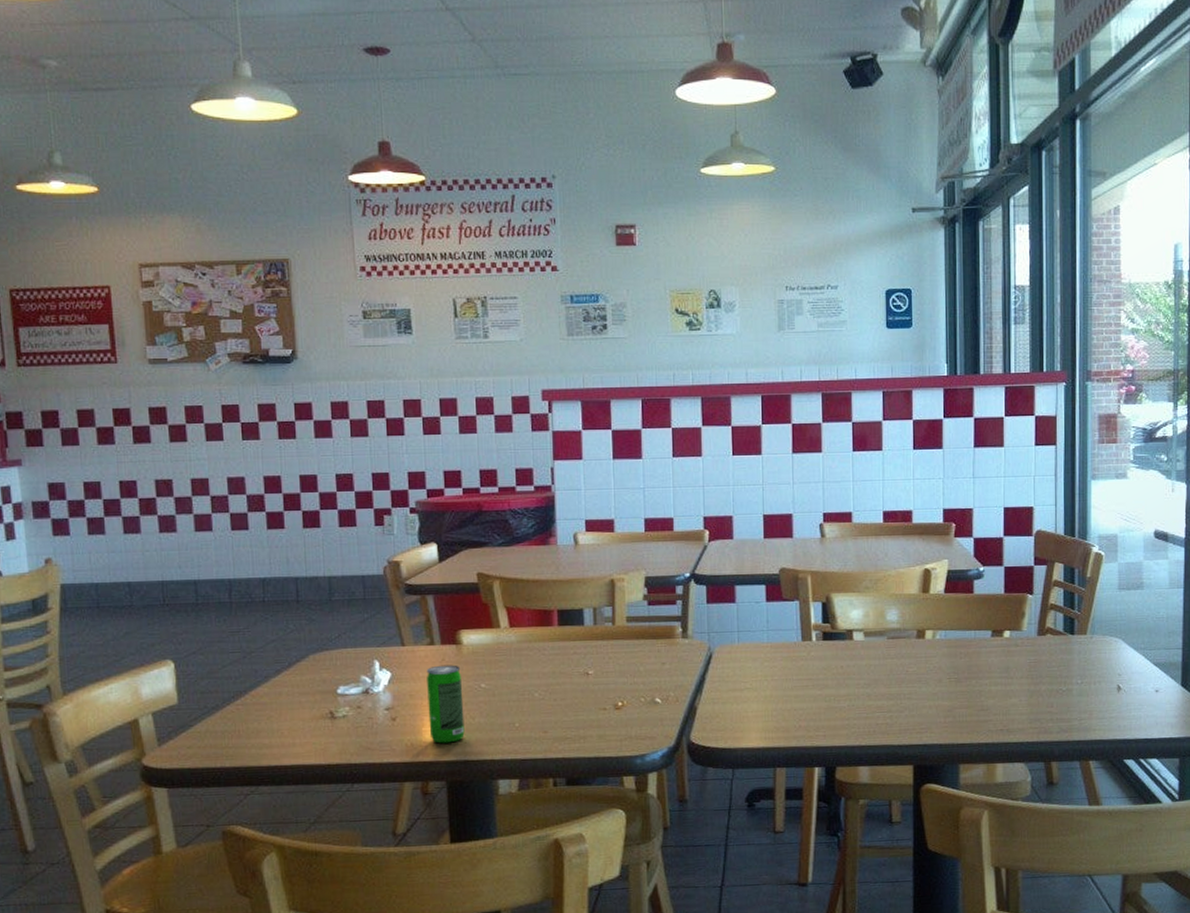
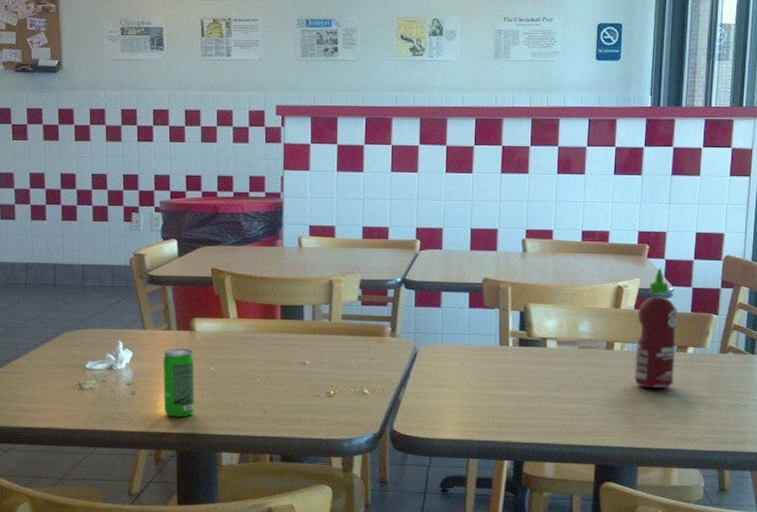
hot sauce: none [948,547,991,677] -> present [634,268,677,388]

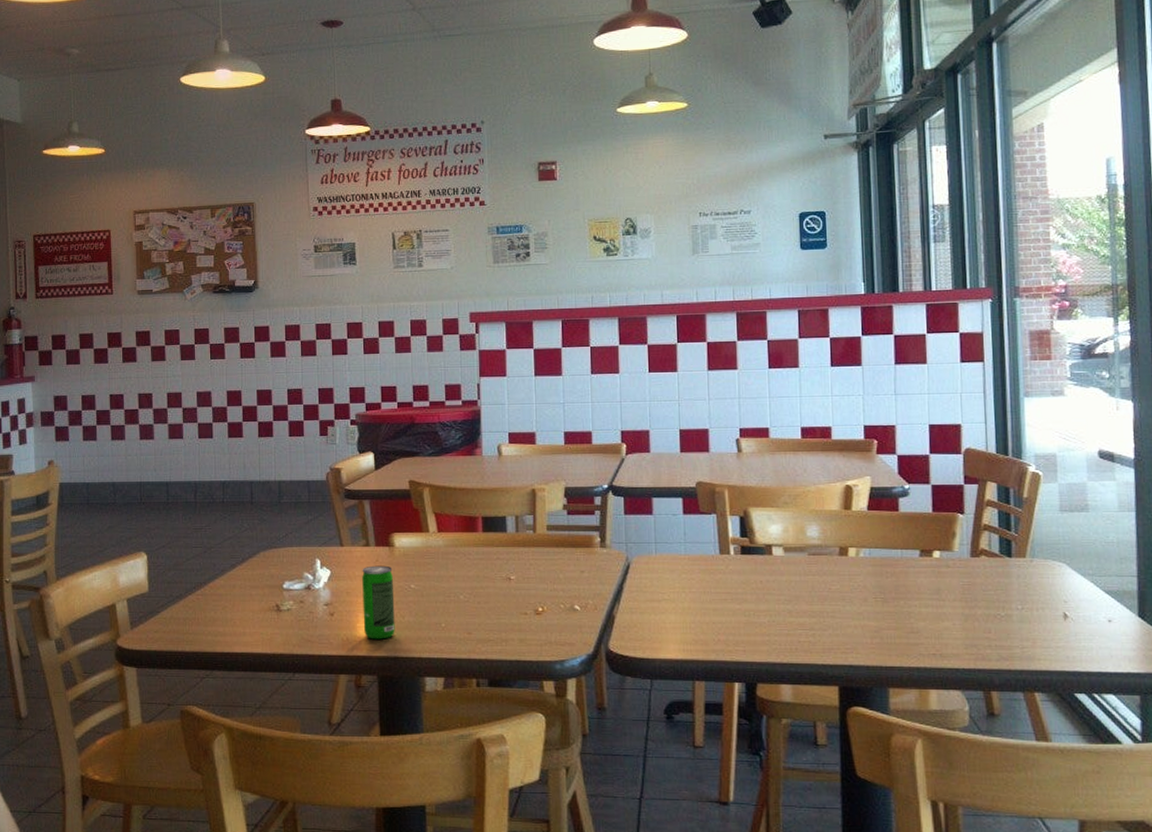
hot sauce: present [634,268,677,388] -> none [871,464,921,597]

